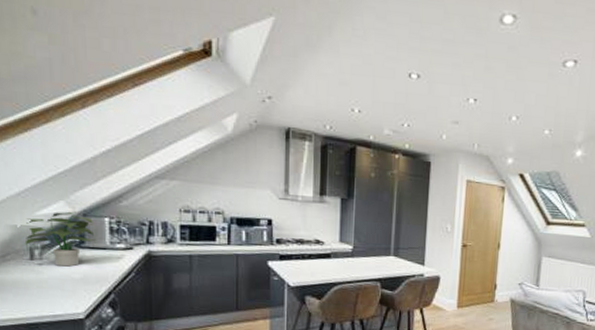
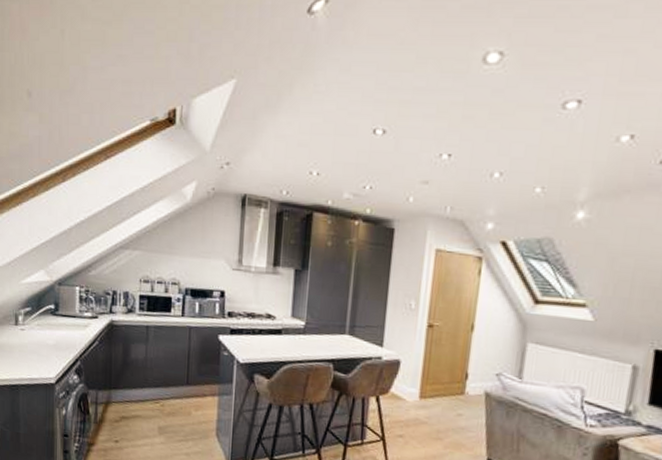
potted plant: present [24,212,95,267] -> none [12,280,67,333]

